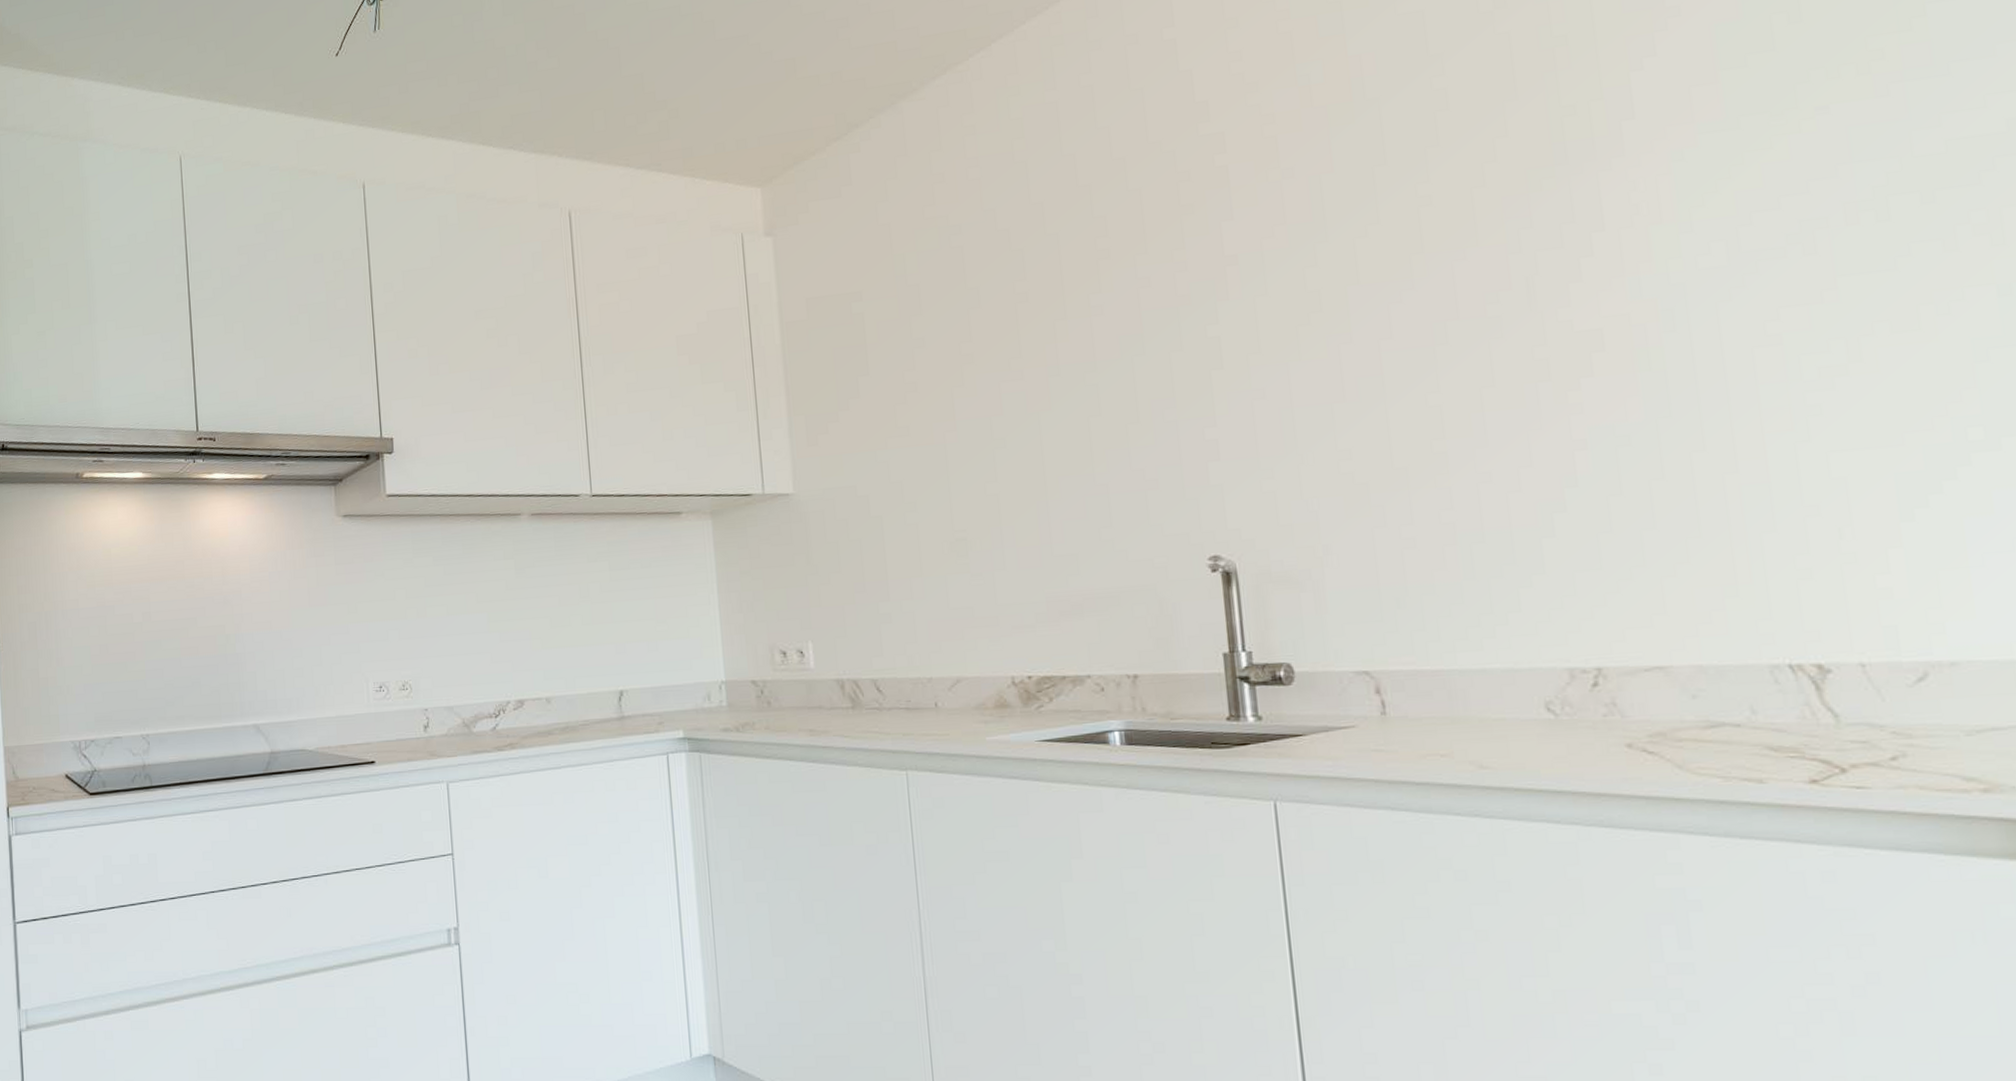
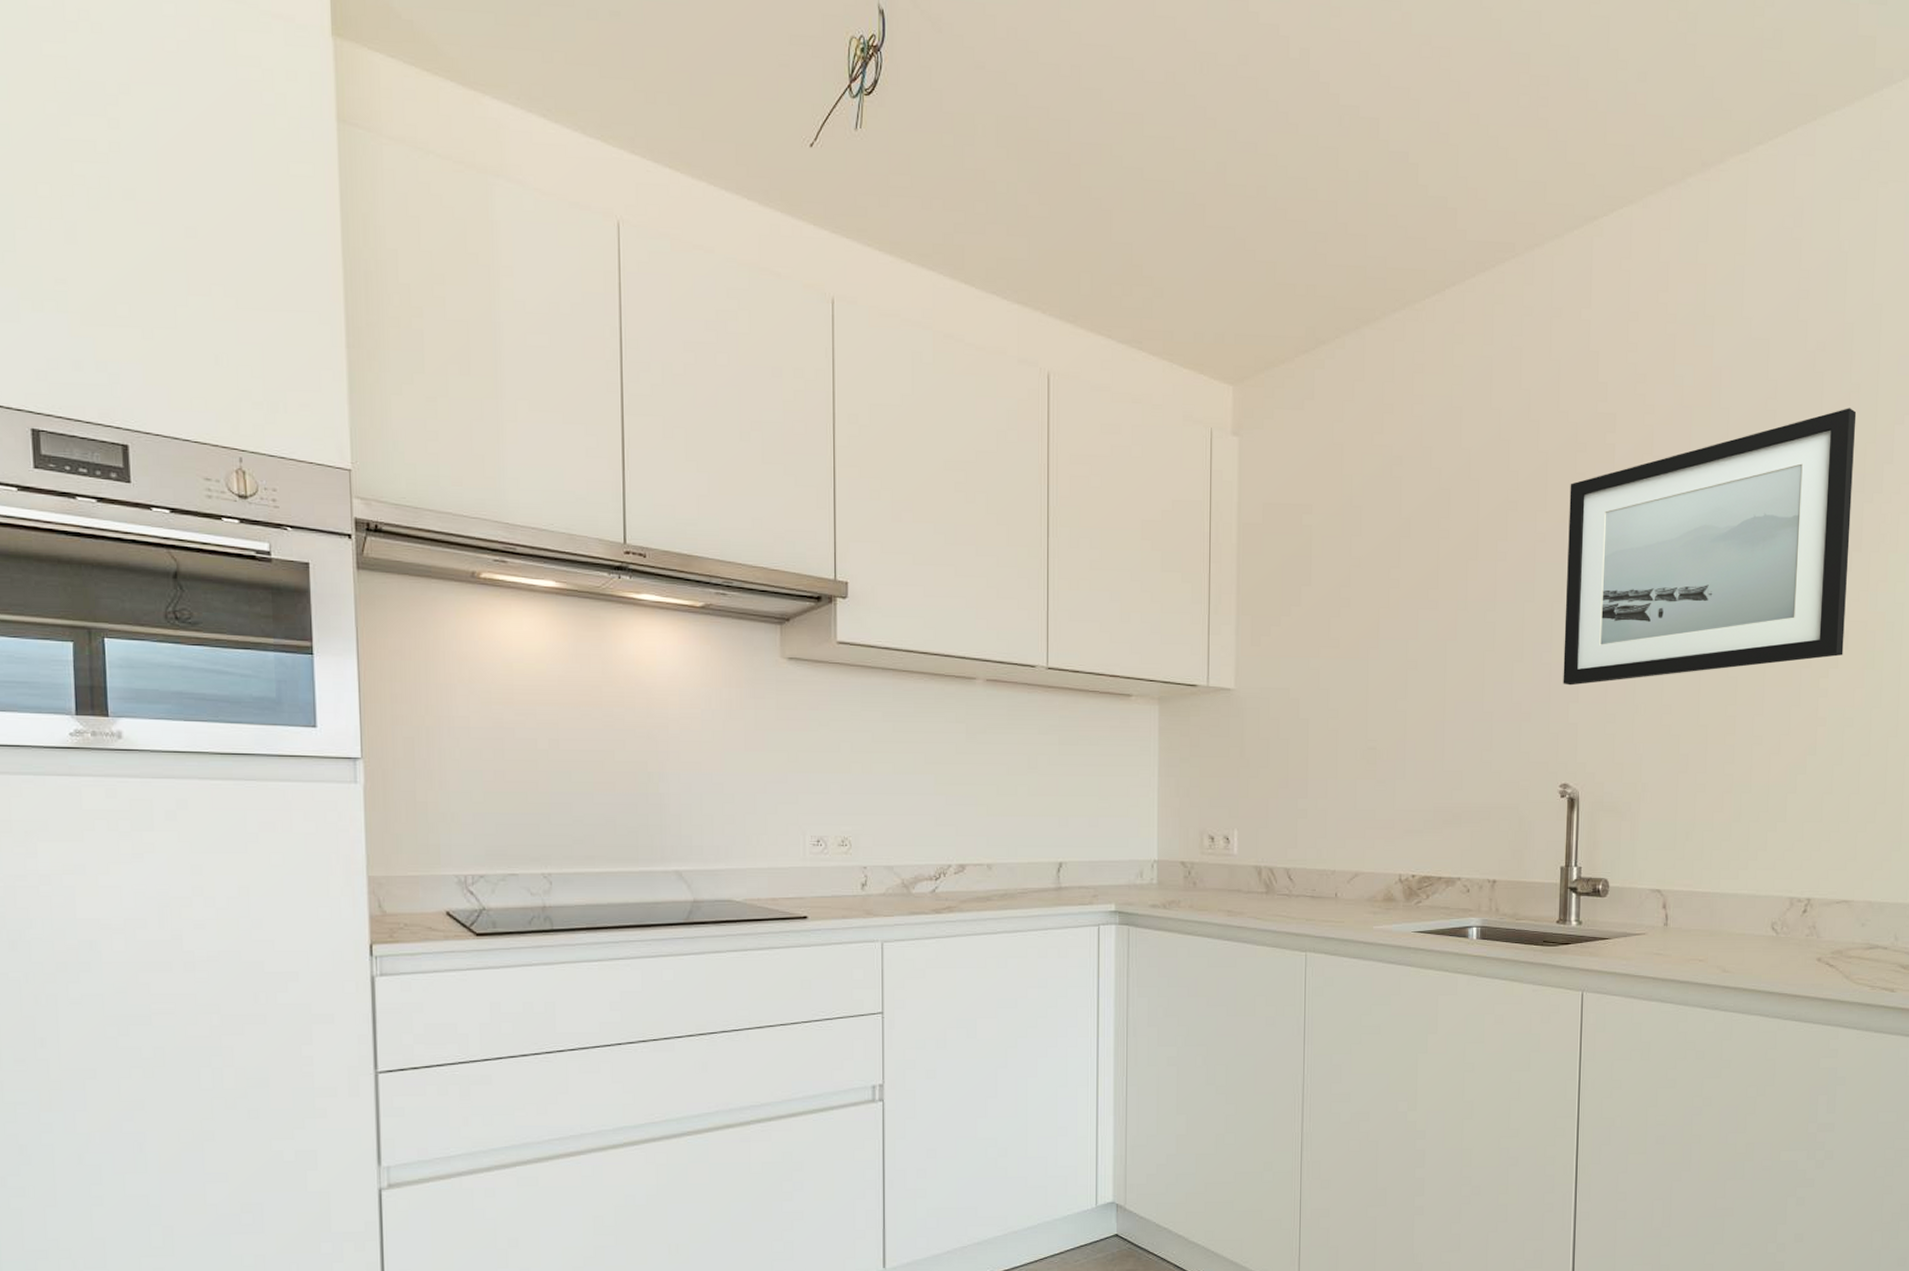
wall art: none [1174,65,1599,443] -> present [1563,408,1857,686]

